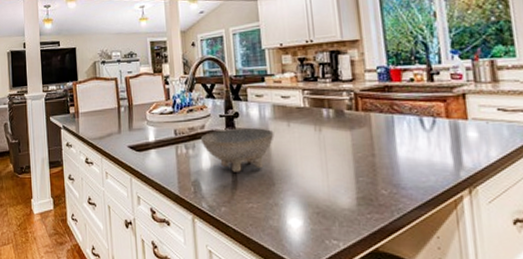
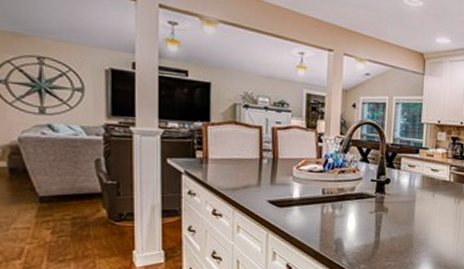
bowl: present [200,127,274,172] -> none [348,193,420,234]

